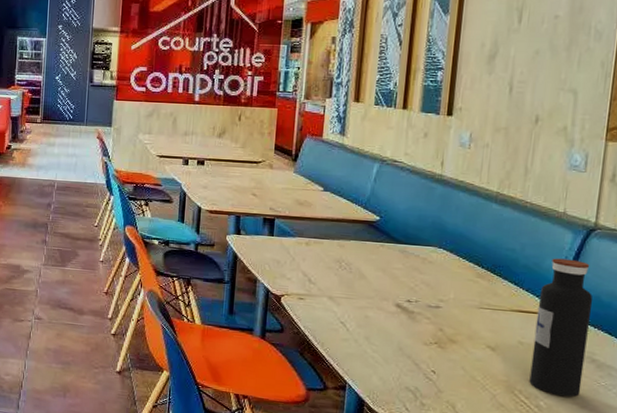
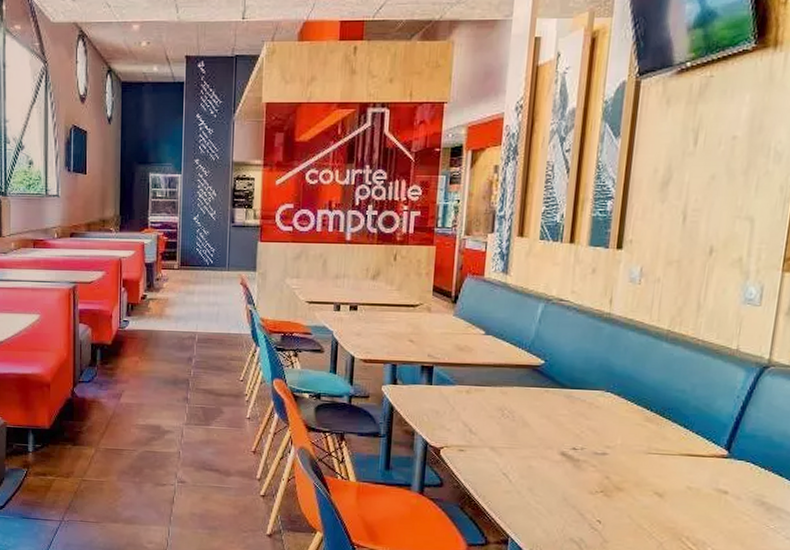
water bottle: present [529,258,593,397] -> none [697,398,765,542]

